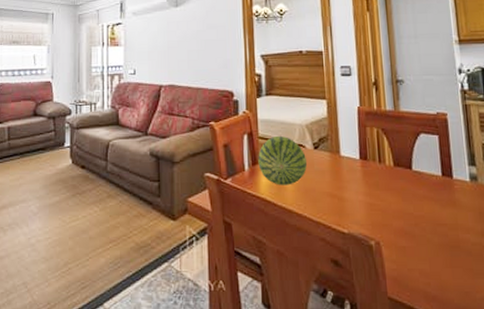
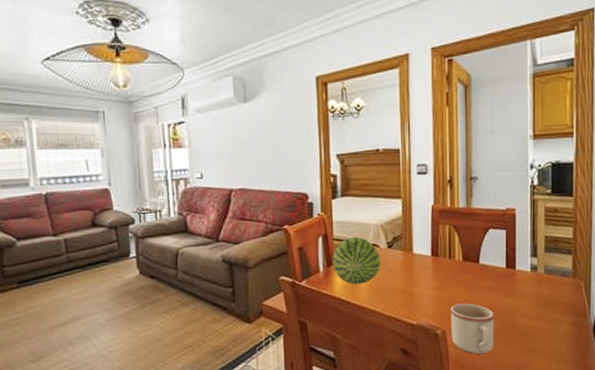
mug: none [384,213,436,273] -> present [451,303,494,355]

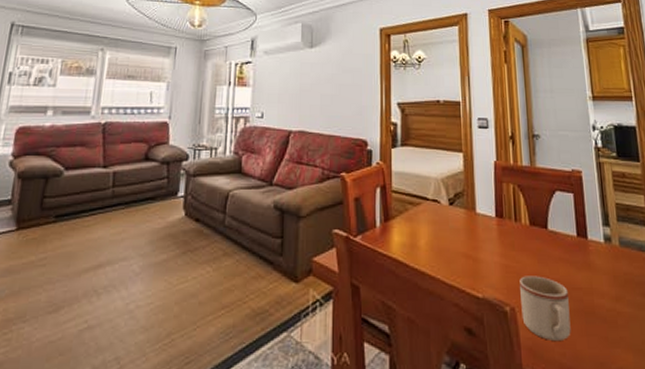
fruit: present [333,236,380,285] -> none [391,189,441,244]

